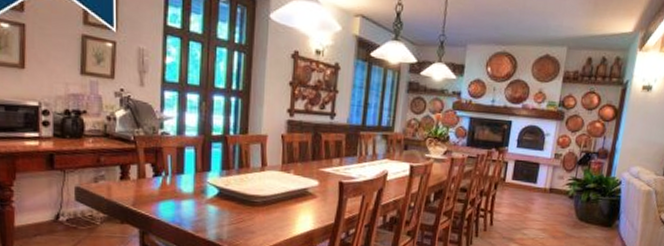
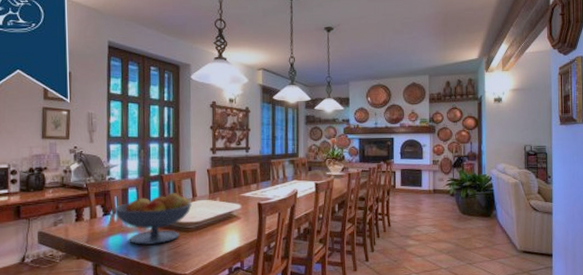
fruit bowl: none [167,157,260,217] -> present [115,192,192,246]

